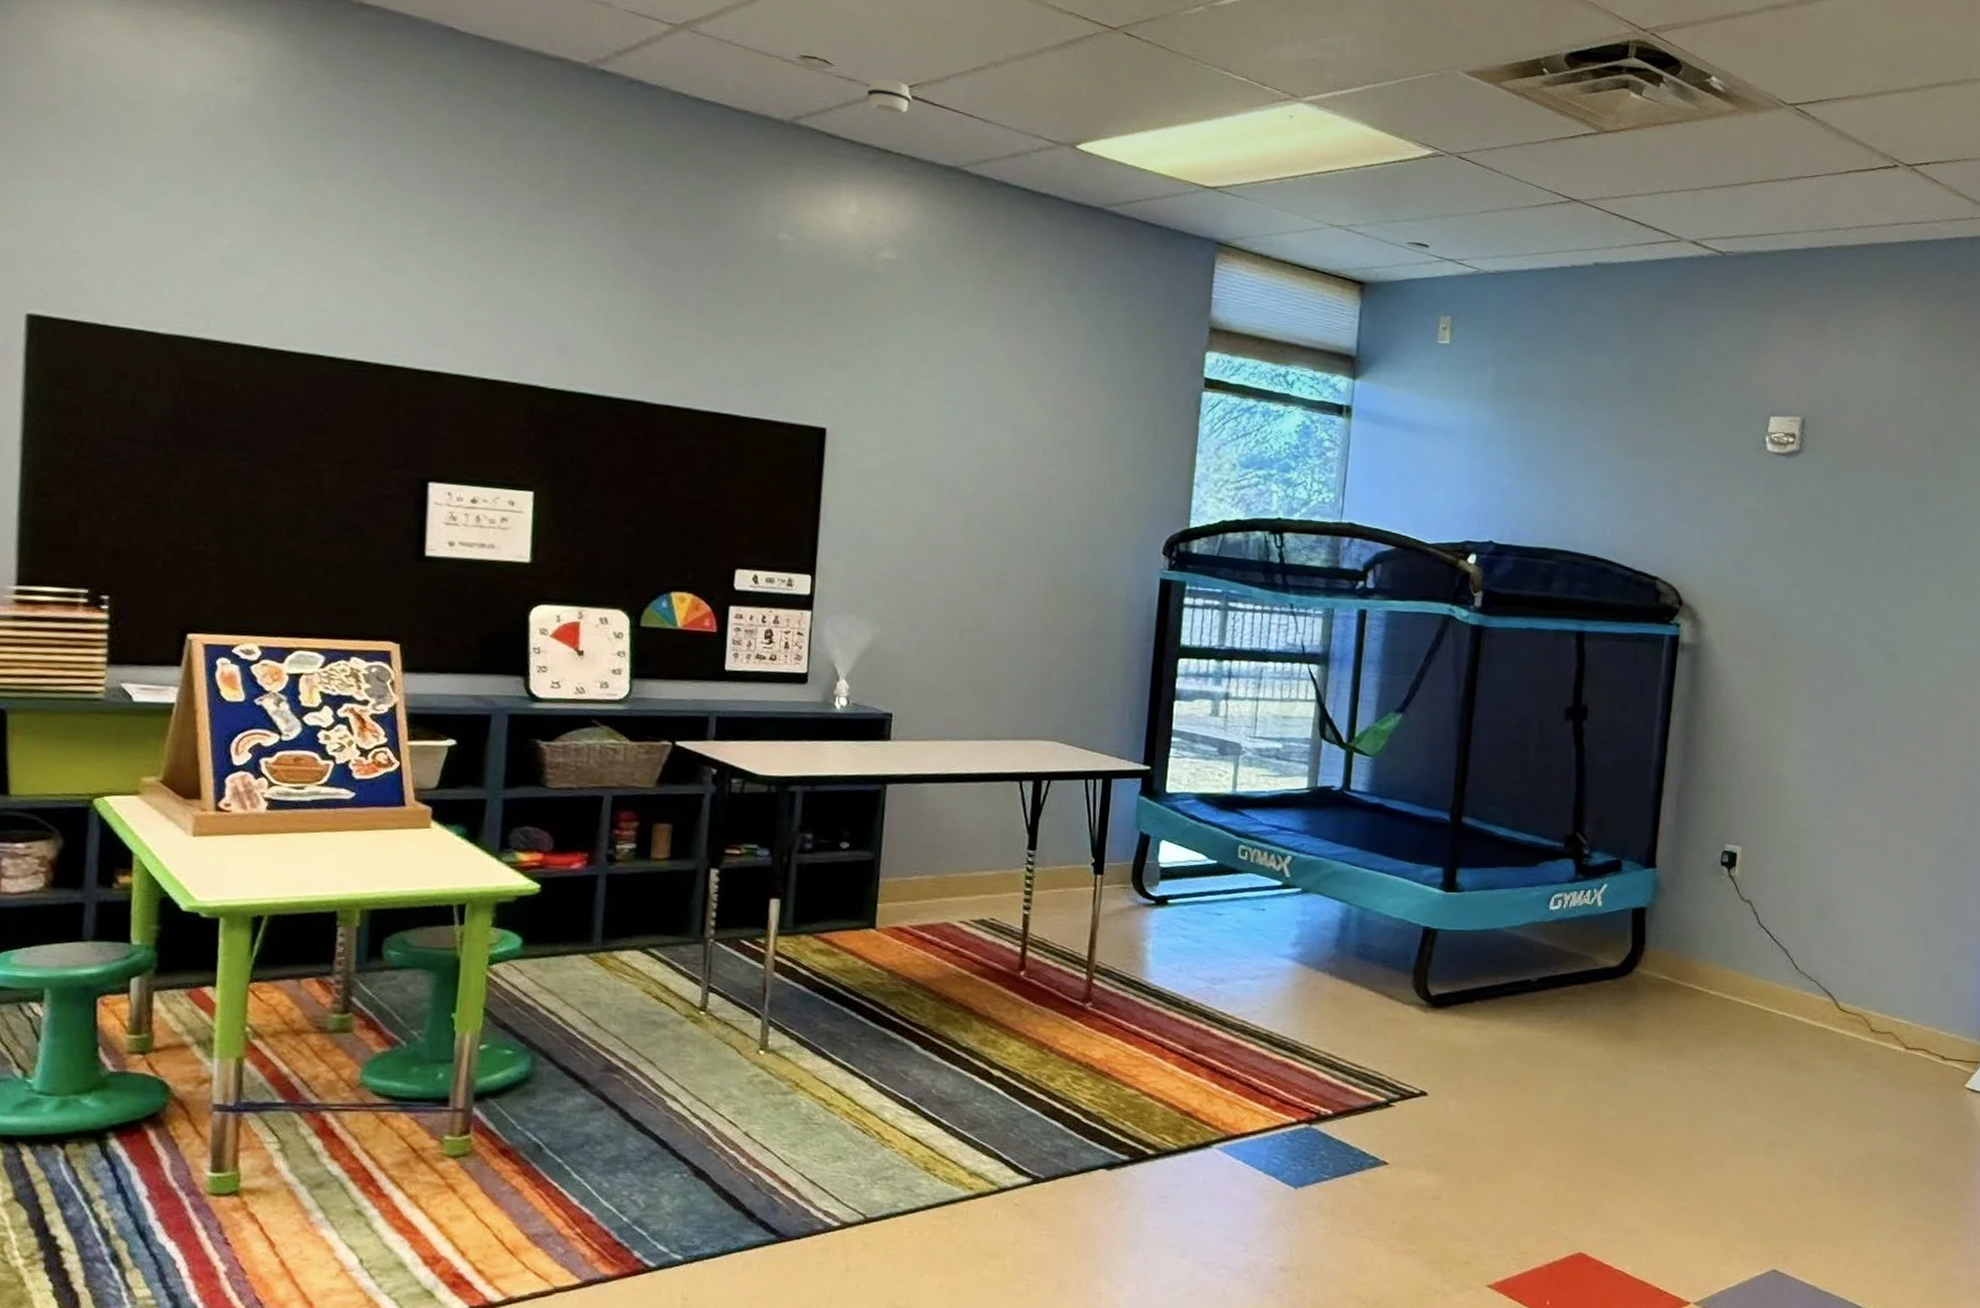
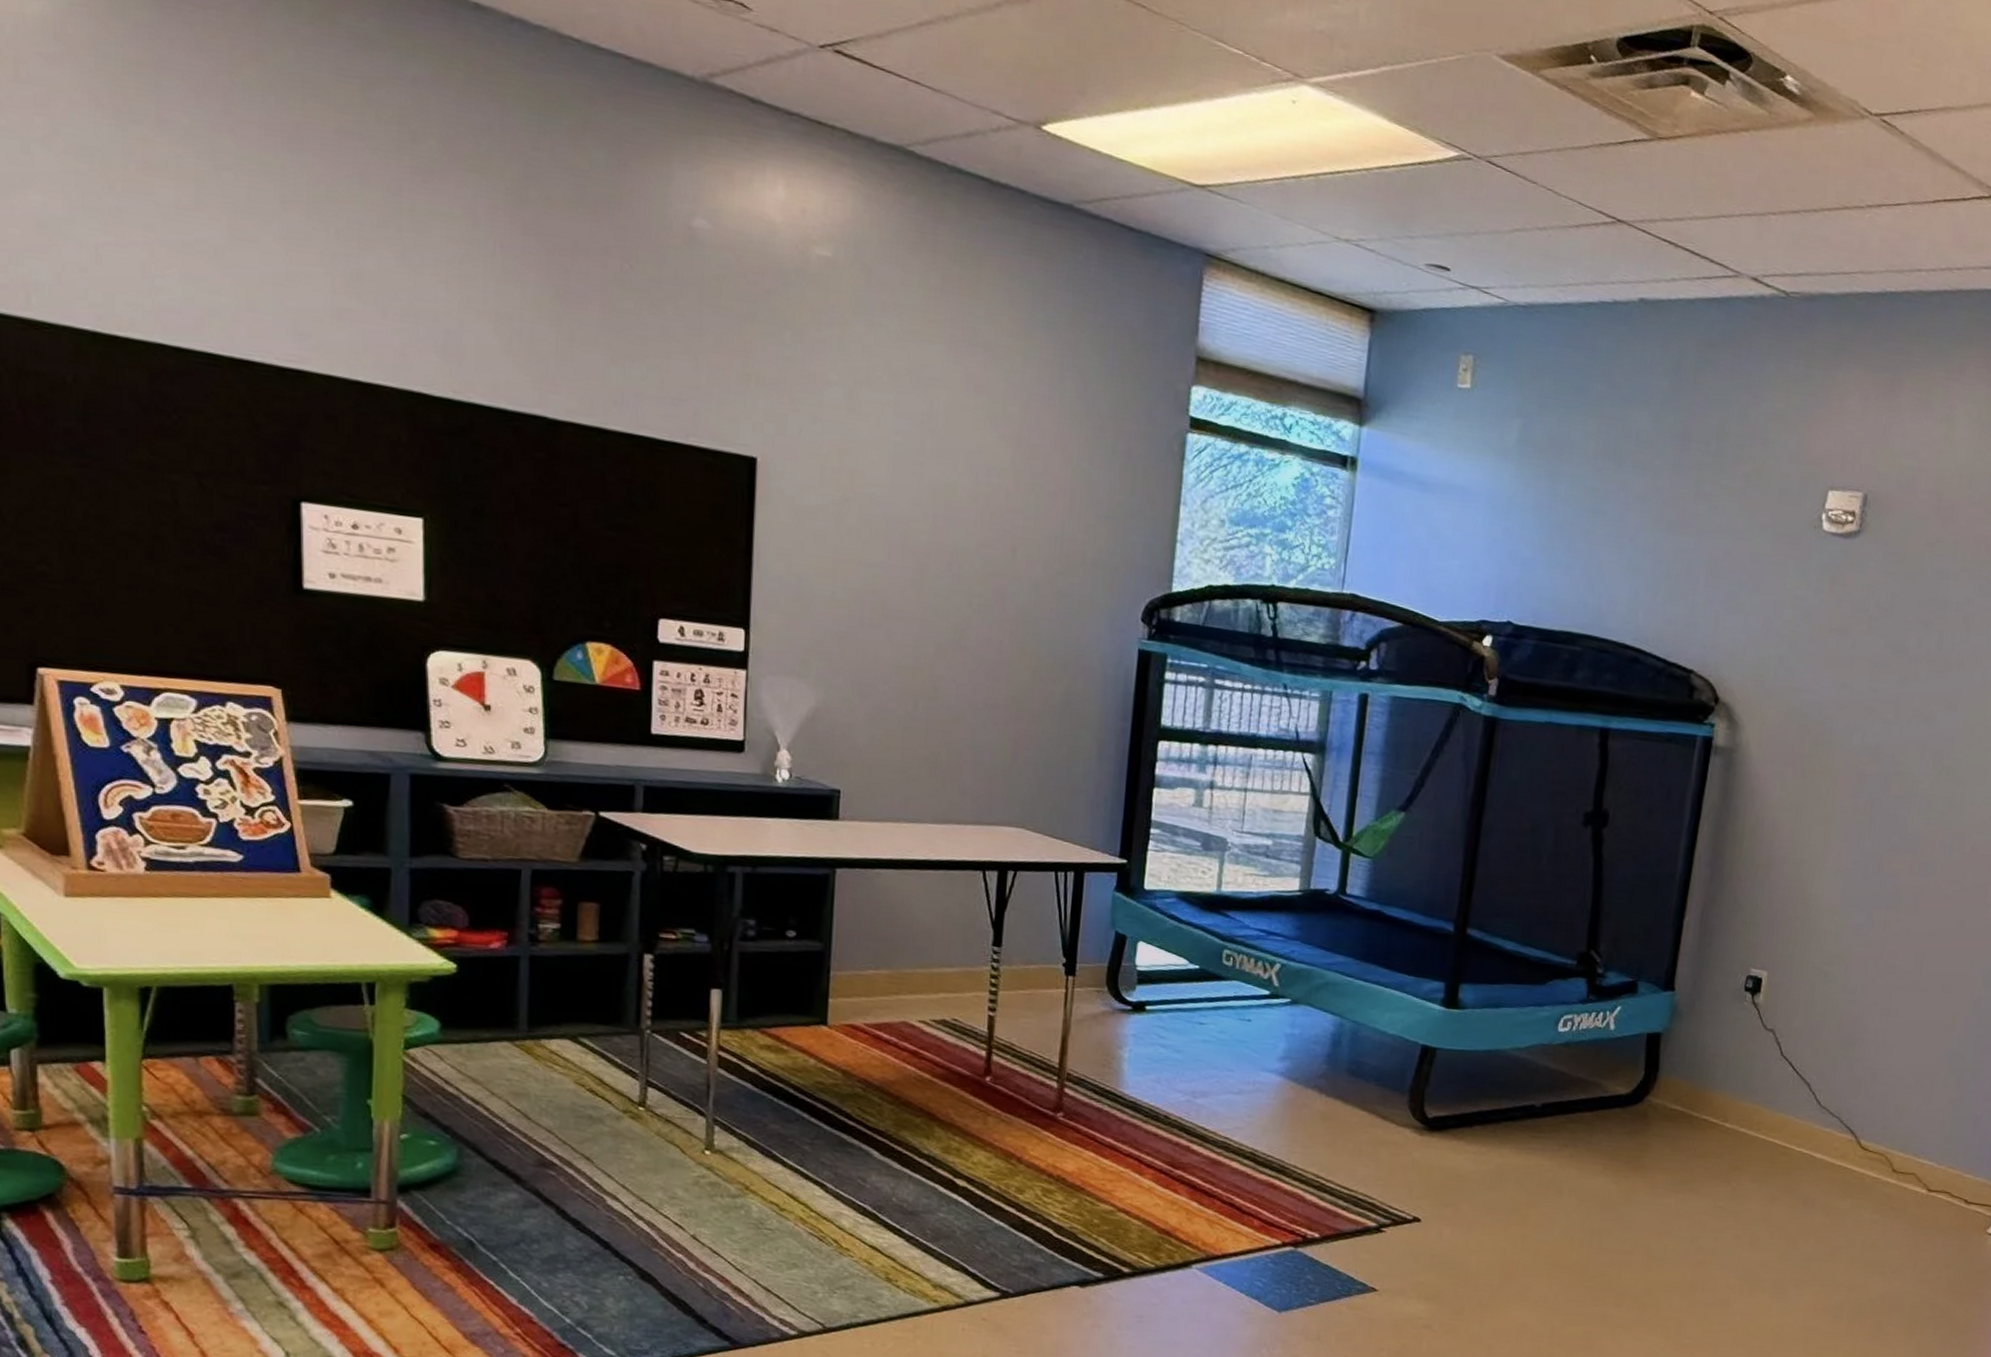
smoke detector: present [866,77,913,114] -> none [792,28,847,77]

